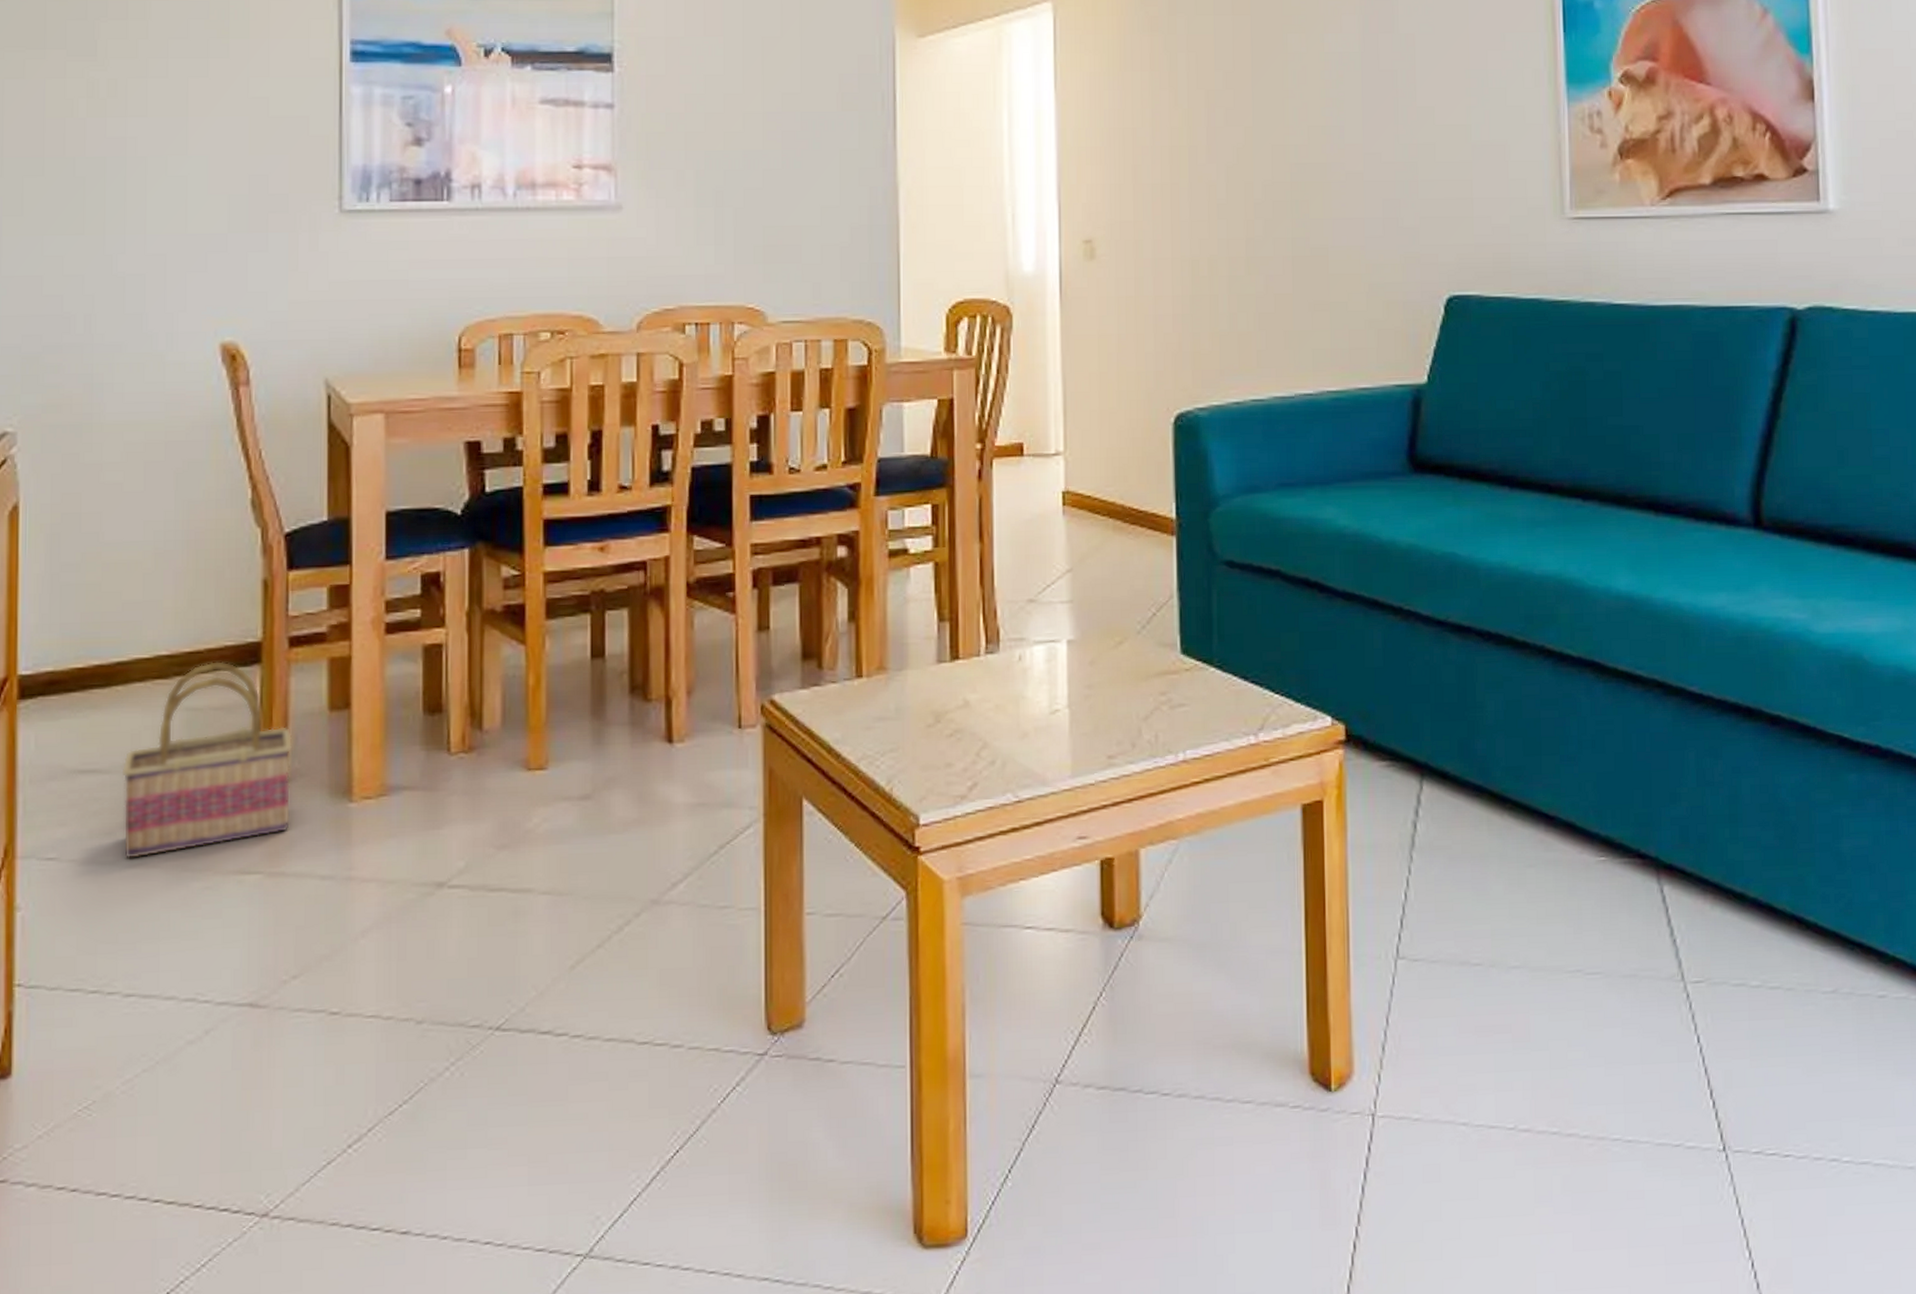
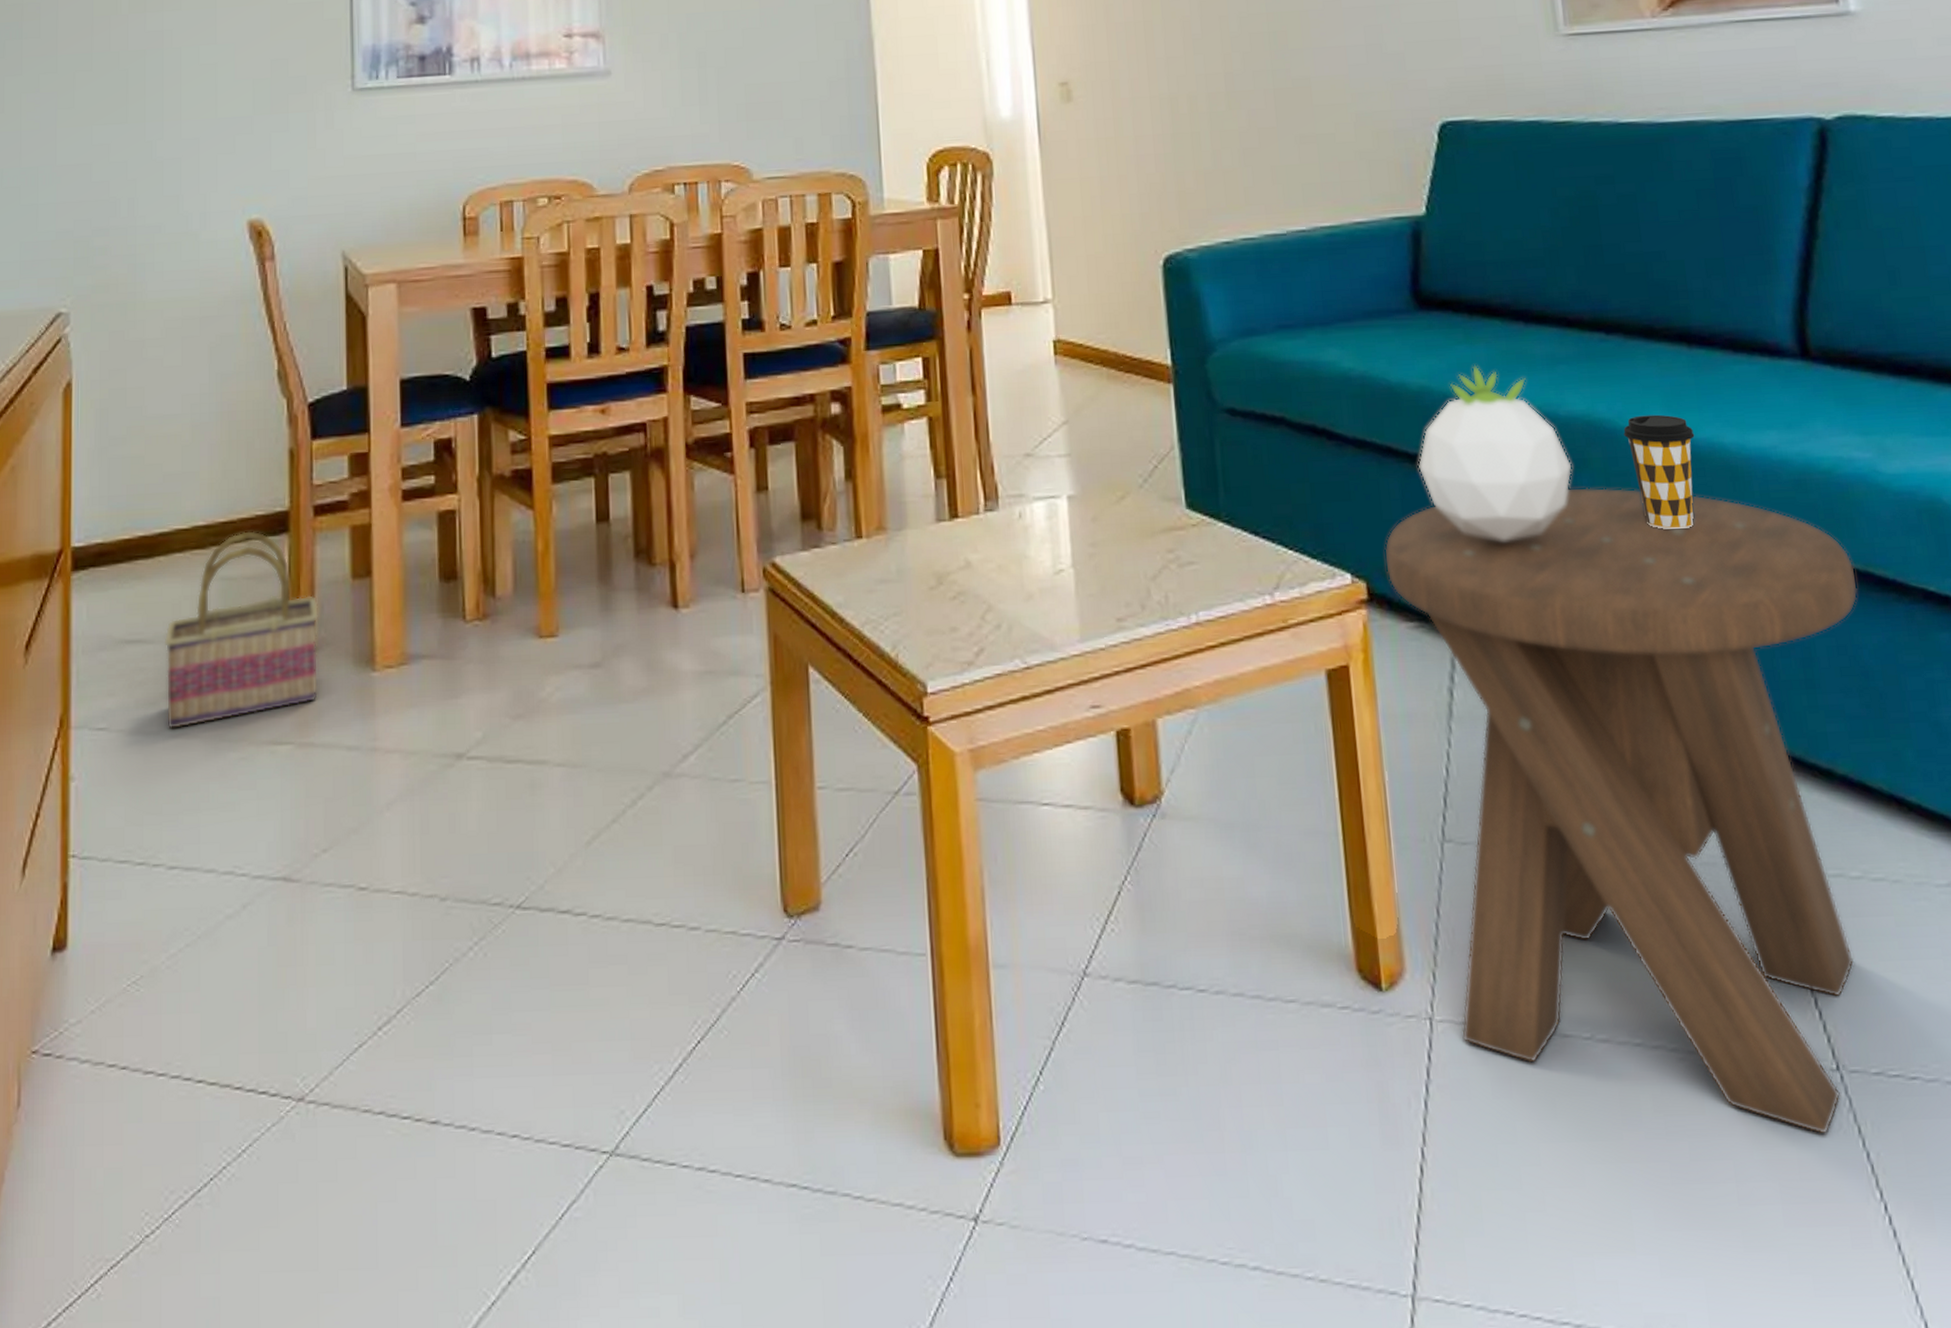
music stool: none [1363,640,1783,1205] -> present [1384,487,1858,1134]
succulent plant: none [1401,525,1542,689] -> present [1418,364,1573,541]
coffee cup: none [1590,575,1654,681] -> present [1623,414,1695,530]

